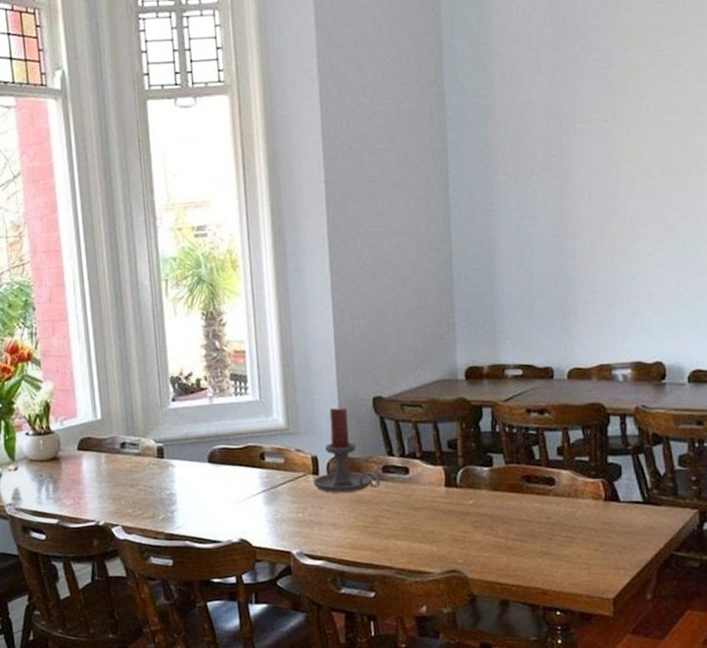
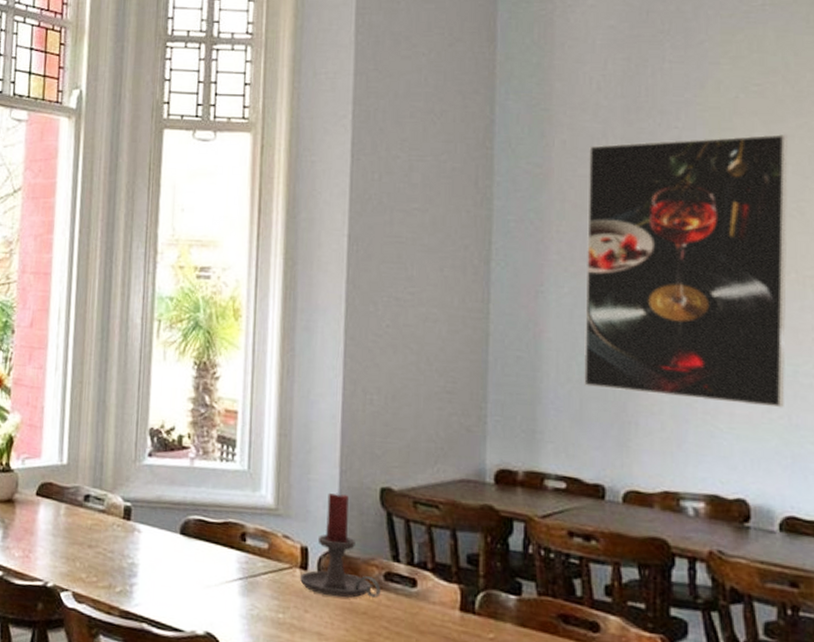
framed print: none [524,45,690,288] -> present [583,134,789,408]

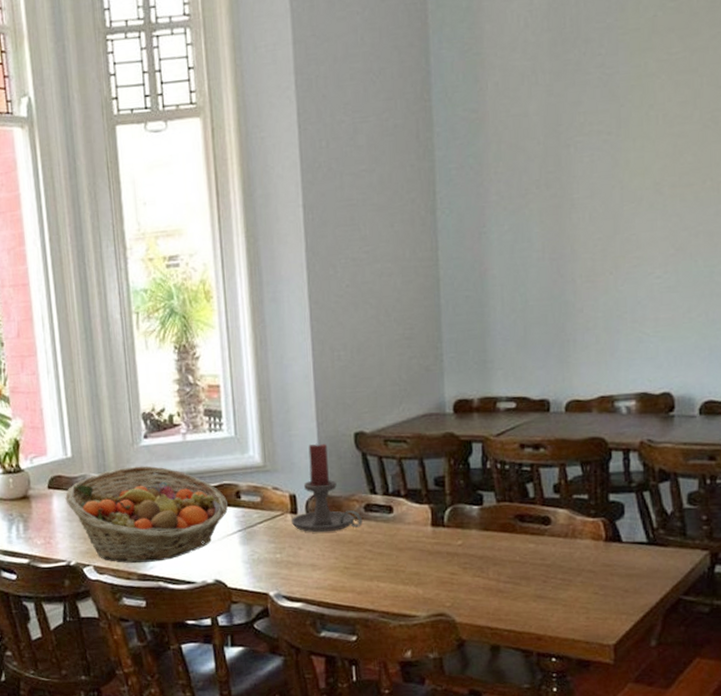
fruit basket: none [53,485,232,600] -> present [65,466,229,563]
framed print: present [583,134,789,408] -> none [519,47,704,315]

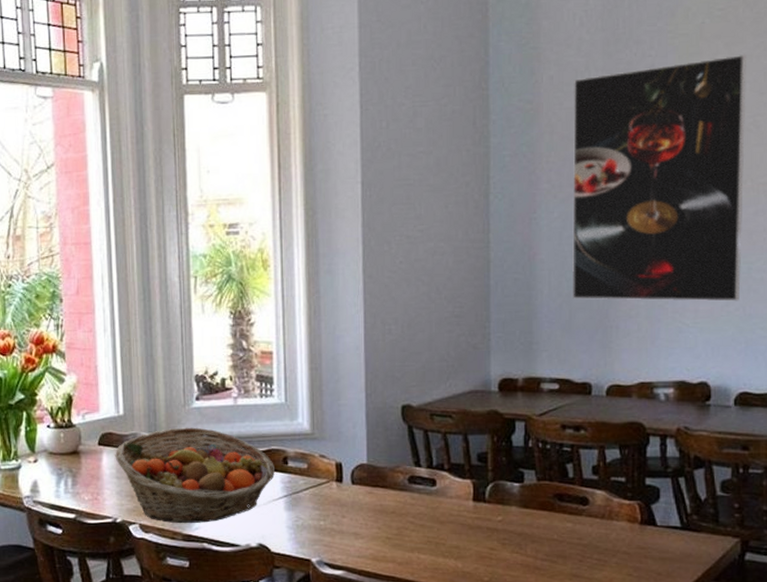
candle holder: present [292,443,363,533] -> none [337,414,406,502]
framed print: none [519,47,704,315] -> present [571,55,748,302]

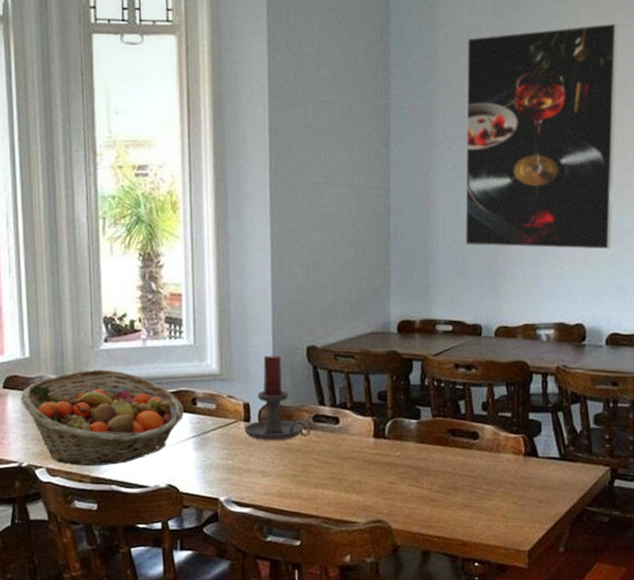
candle holder: none [337,414,406,502] -> present [244,355,311,441]

